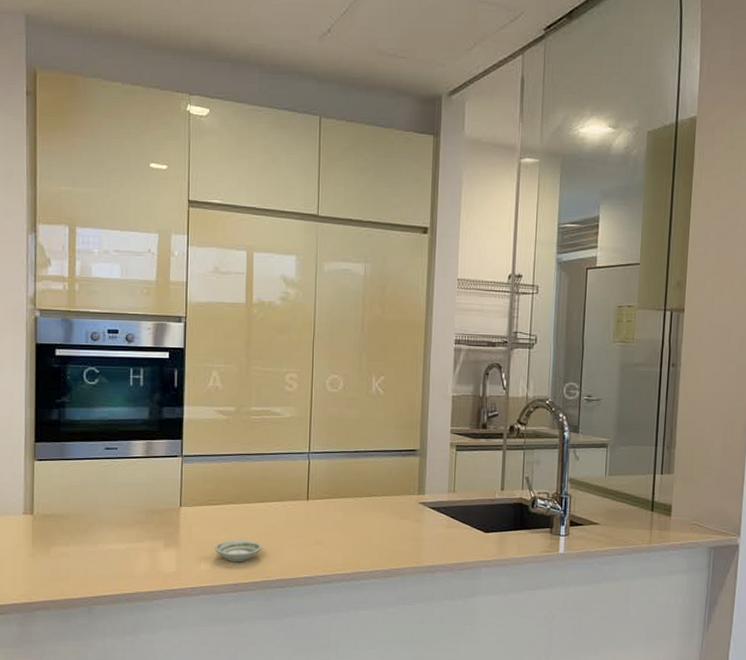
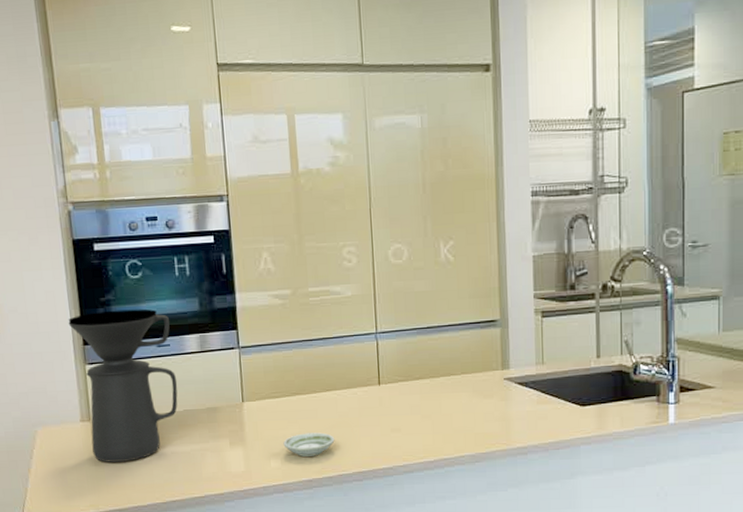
coffee maker: none [22,412,121,555] -> present [68,308,178,462]

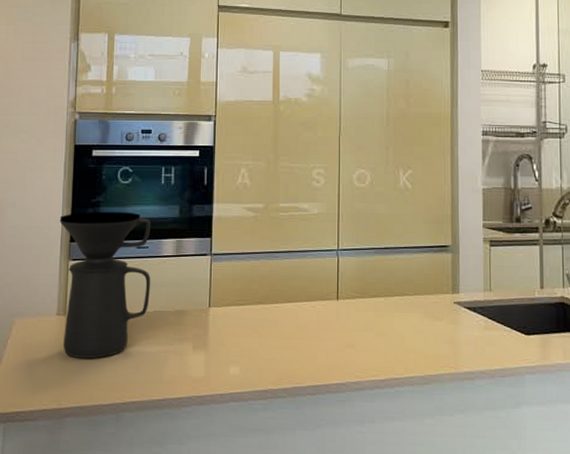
saucer: present [283,432,335,457] -> none [243,342,292,366]

